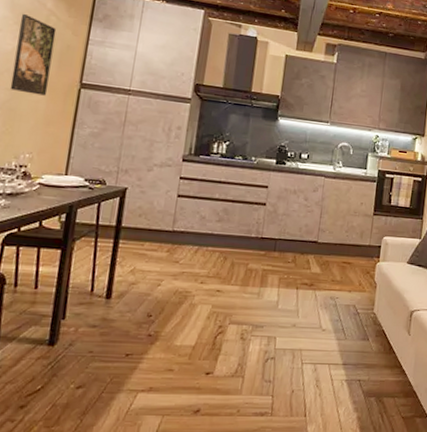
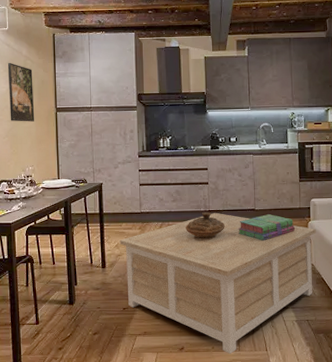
coffee table: none [134,240,384,419] -> present [119,212,316,354]
decorative bowl: none [228,239,279,271] -> present [186,212,225,238]
stack of books: none [292,249,360,281] -> present [238,214,295,241]

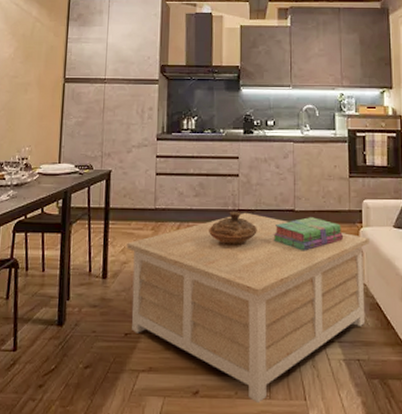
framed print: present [7,62,35,122] -> none [9,24,42,93]

